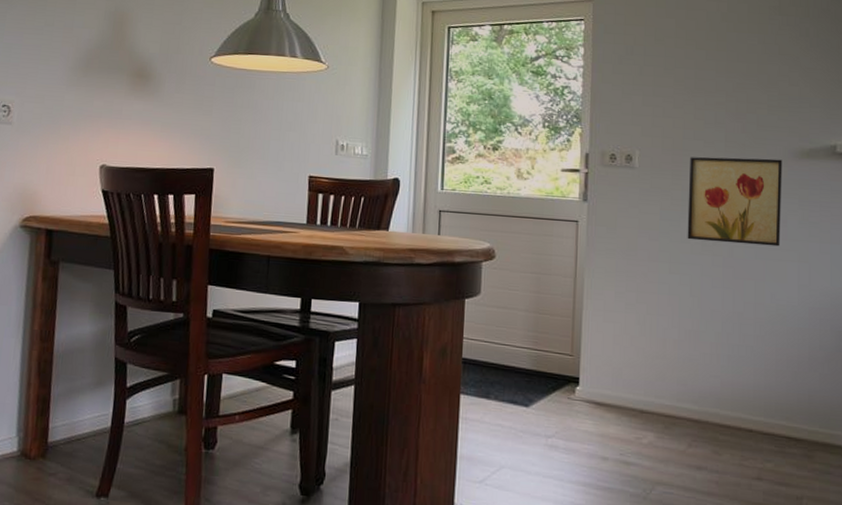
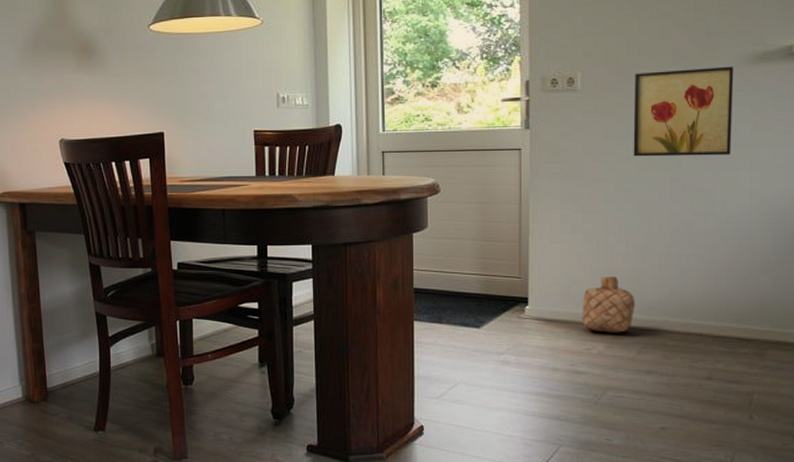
basket: none [632,361,686,423] -> present [581,276,635,333]

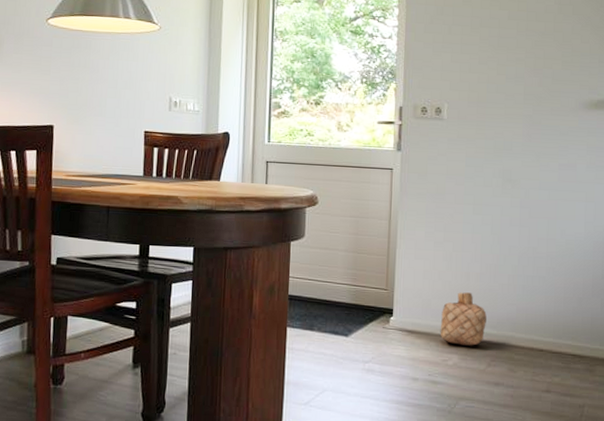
wall art: present [633,66,734,157] -> none [489,108,574,188]

